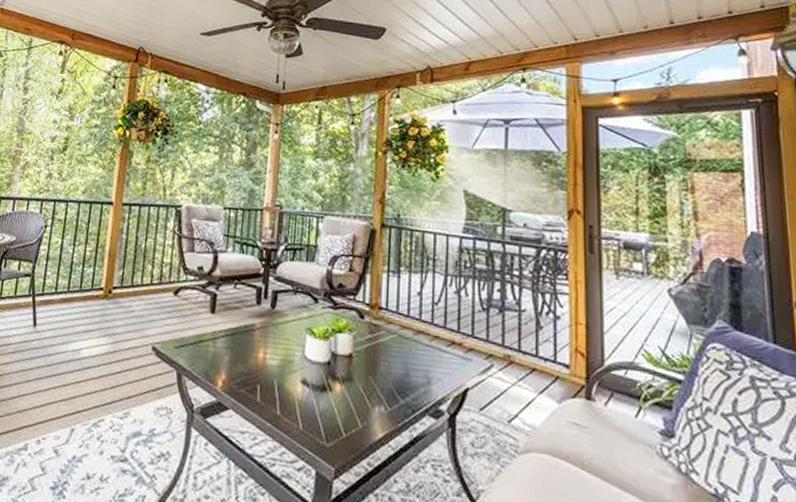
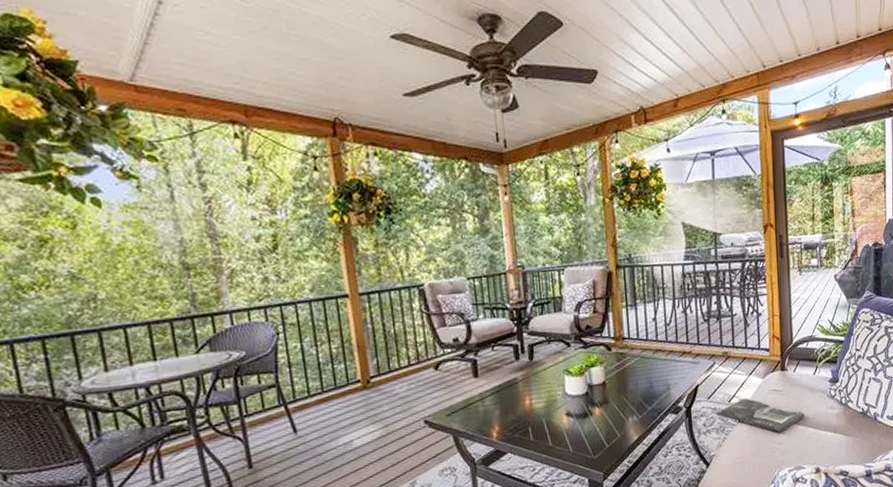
magazine: none [489,423,621,487] -> present [715,398,805,433]

